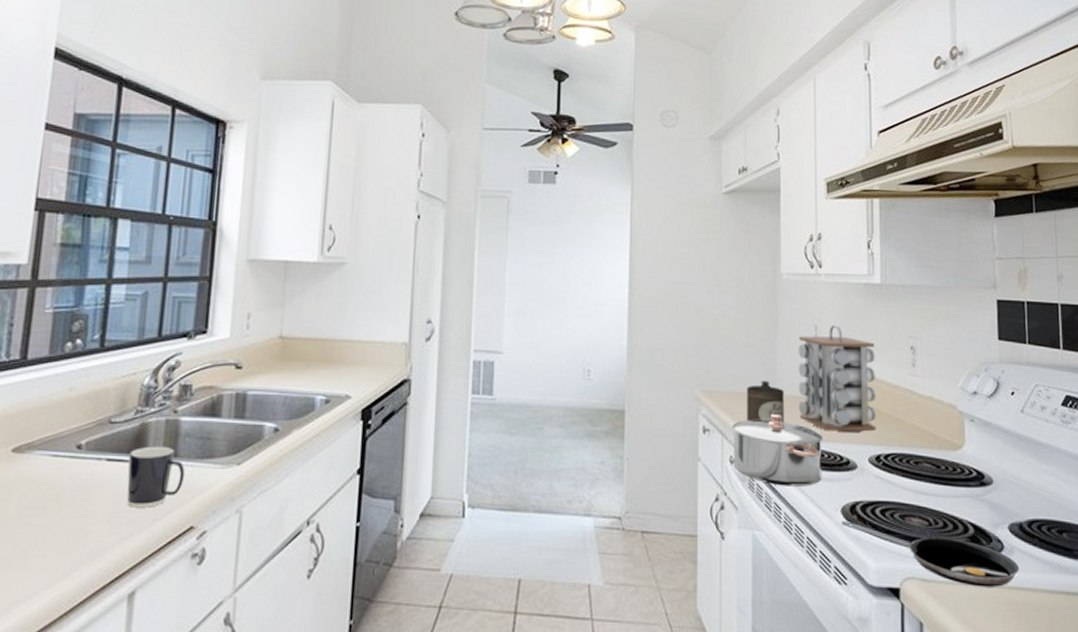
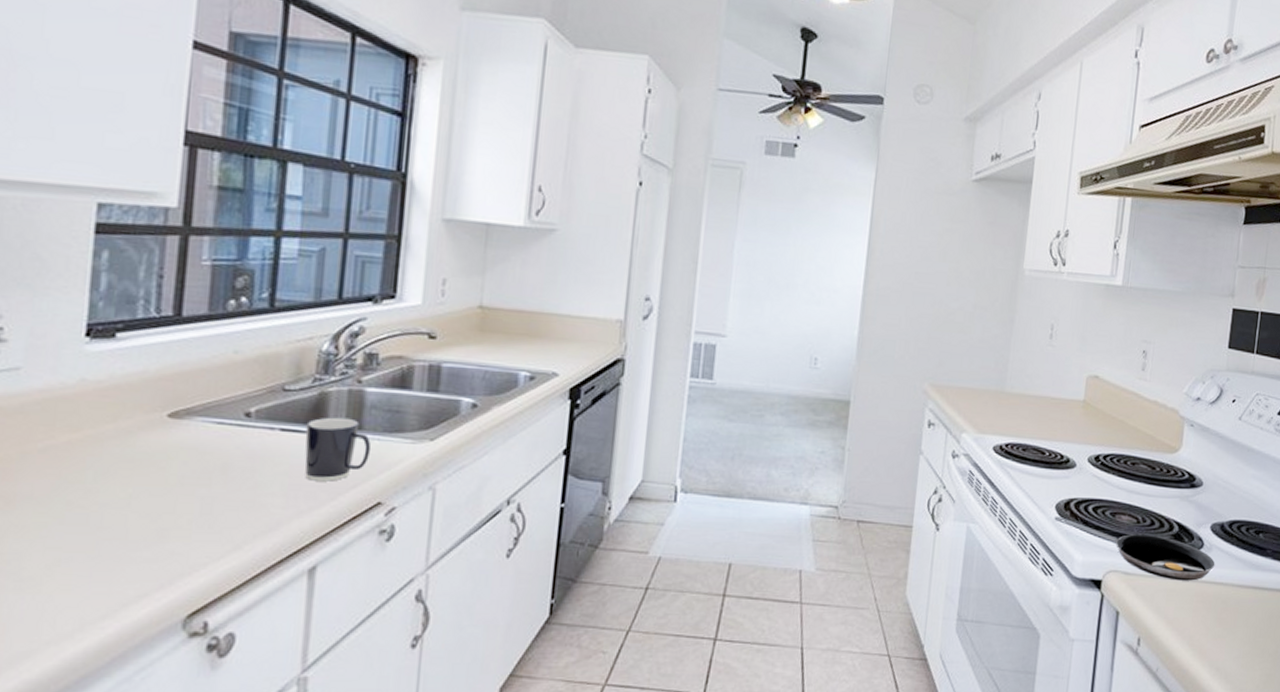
cooking pot: present [732,413,823,487] -> none [955,410,1047,483]
canister: present [747,380,784,423] -> none [973,377,1013,421]
spice rack: present [798,325,876,432] -> none [1025,325,1108,433]

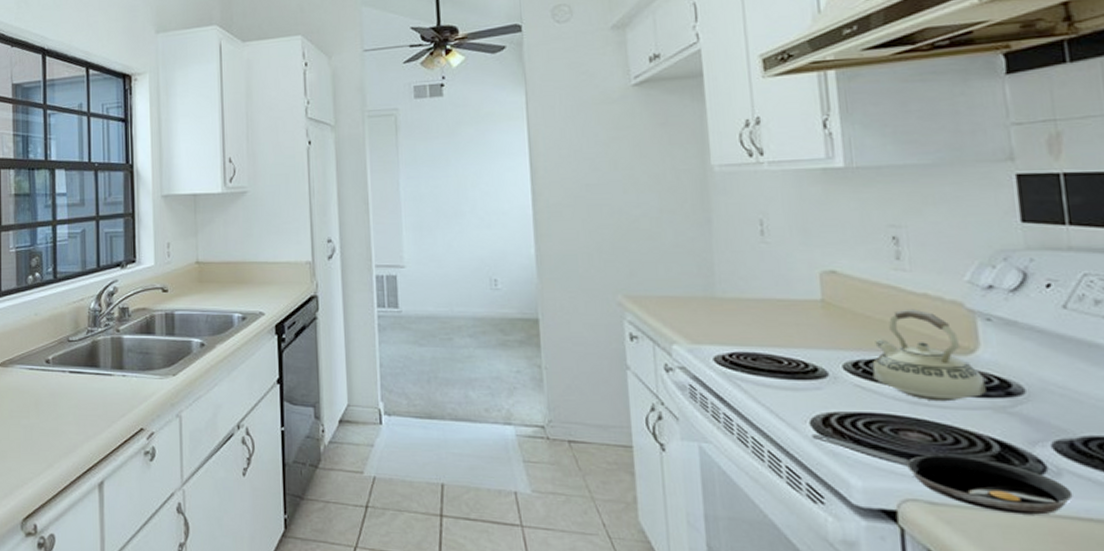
mug: present [304,417,372,481] -> none [86,360,132,412]
teakettle: none [1107,413,1180,491] -> present [872,309,986,402]

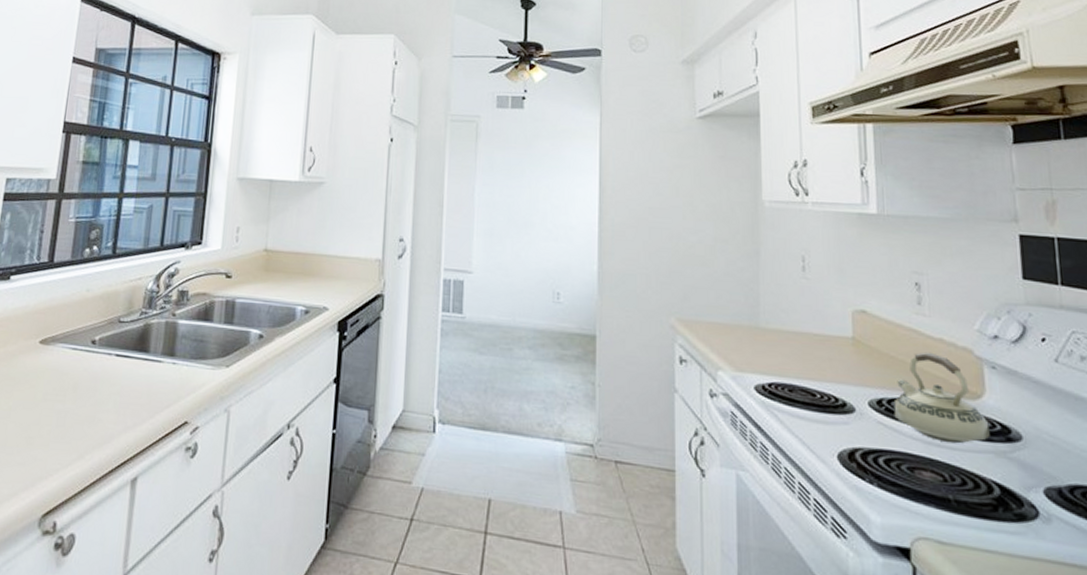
frying pan: present [811,433,1073,515] -> none [838,467,1061,559]

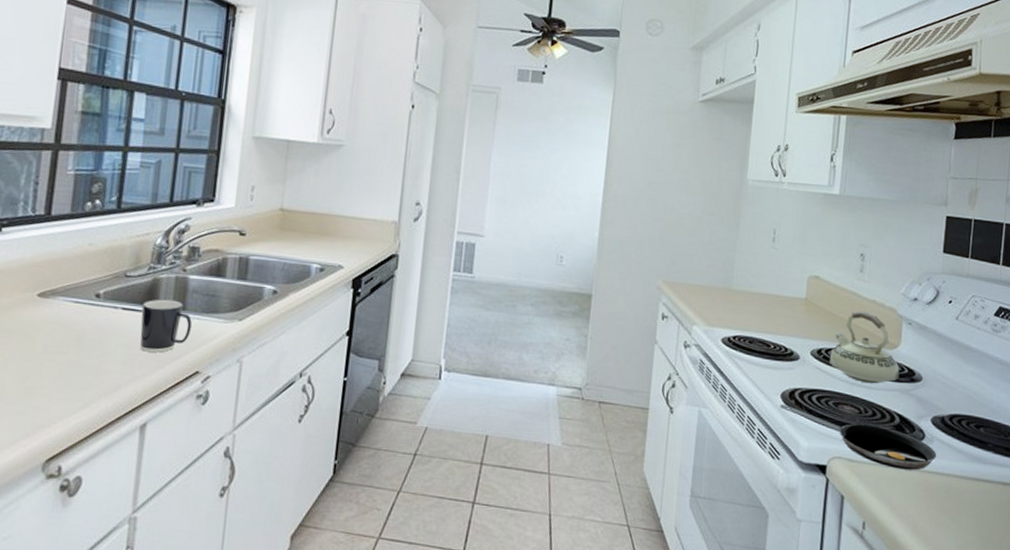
mug: none [132,345,181,401] -> present [140,299,192,353]
frying pan: none [838,467,1061,559] -> present [780,404,937,470]

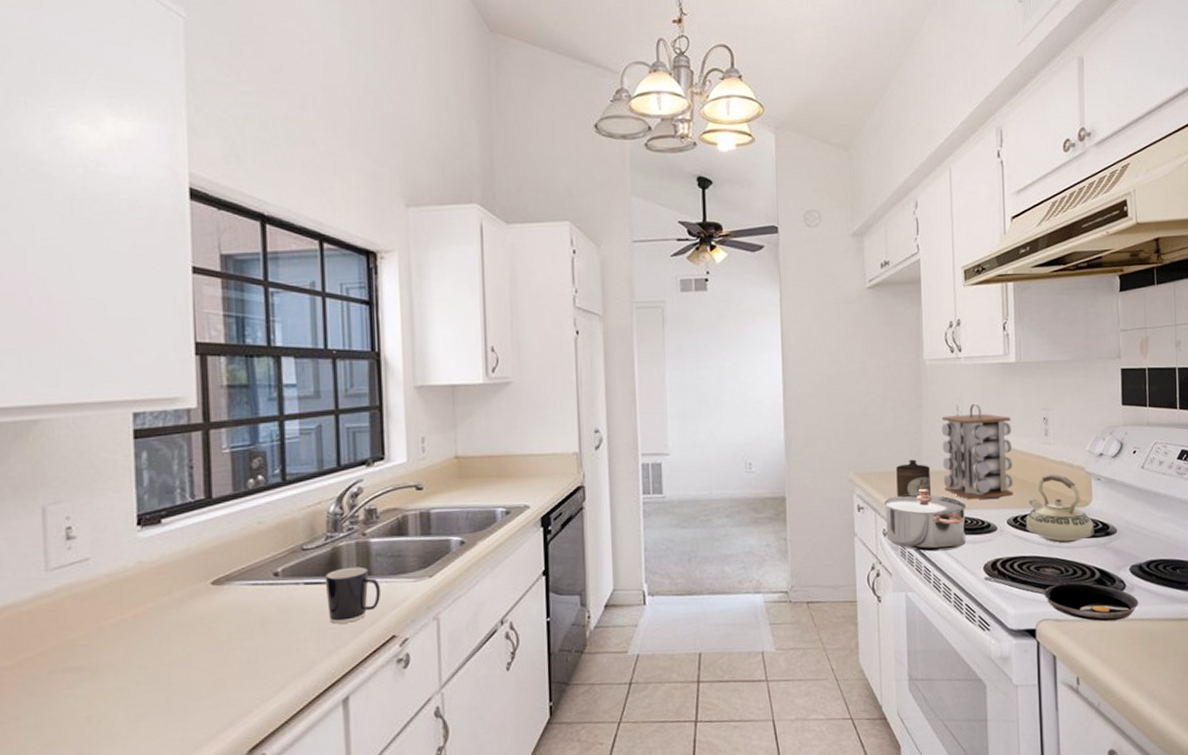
cooking pot: none [687,306,772,373] -> present [884,488,966,552]
canister: none [703,276,739,315] -> present [896,459,931,497]
spice rack: none [751,229,828,328] -> present [941,403,1013,500]

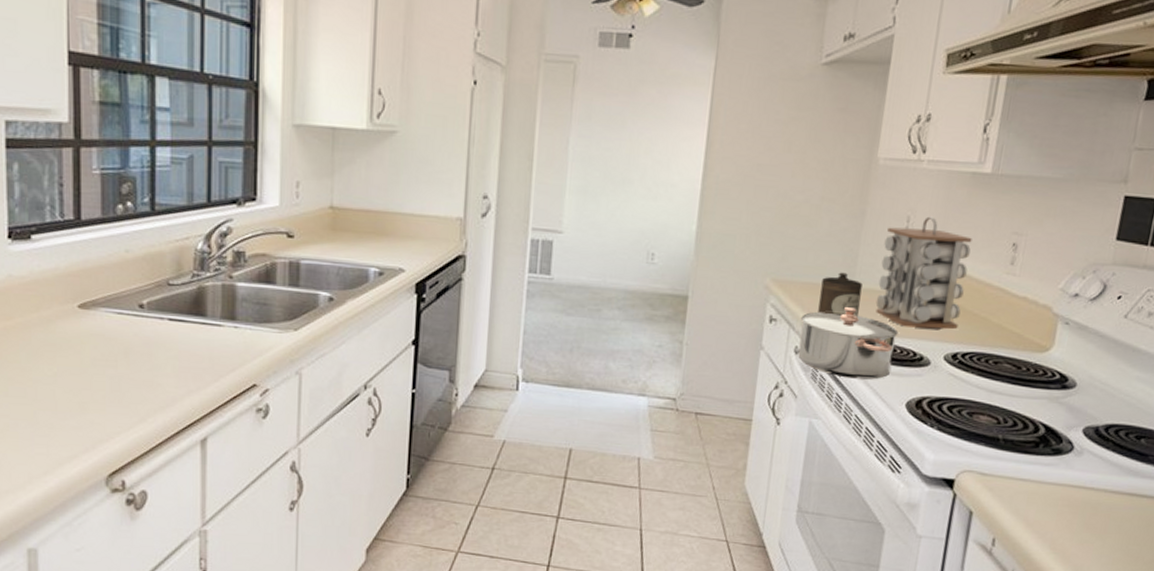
mug: present [325,566,382,624] -> none [189,308,245,365]
frying pan: present [984,576,1139,622] -> none [904,414,1086,485]
teakettle: present [1026,473,1094,544] -> none [965,309,1050,391]

